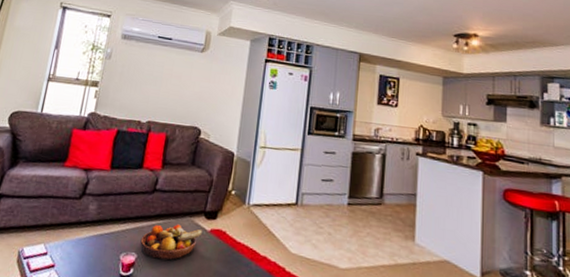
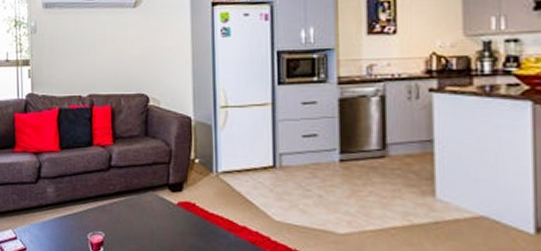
fruit bowl: present [140,224,203,261] -> none [105,200,169,237]

